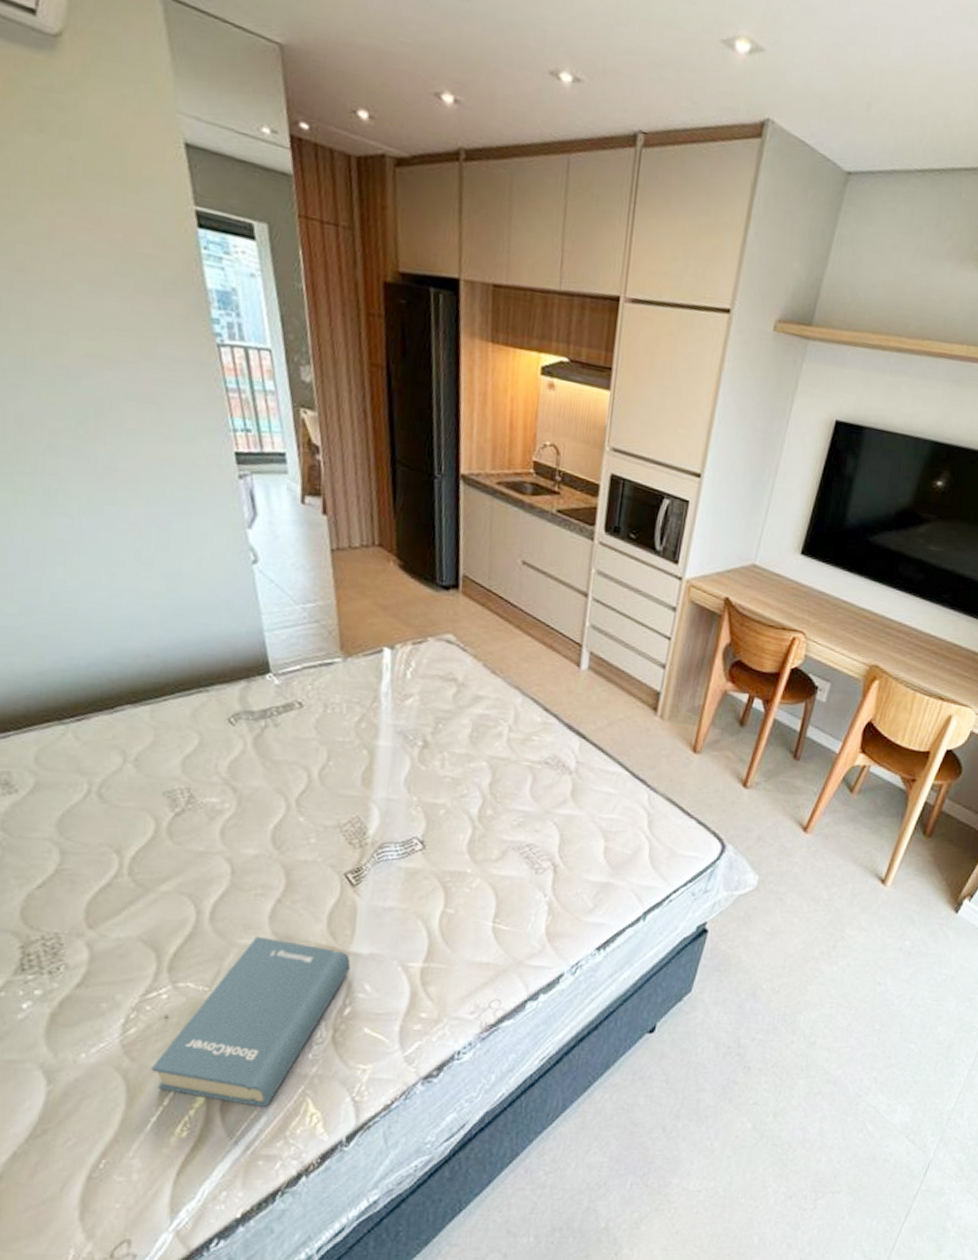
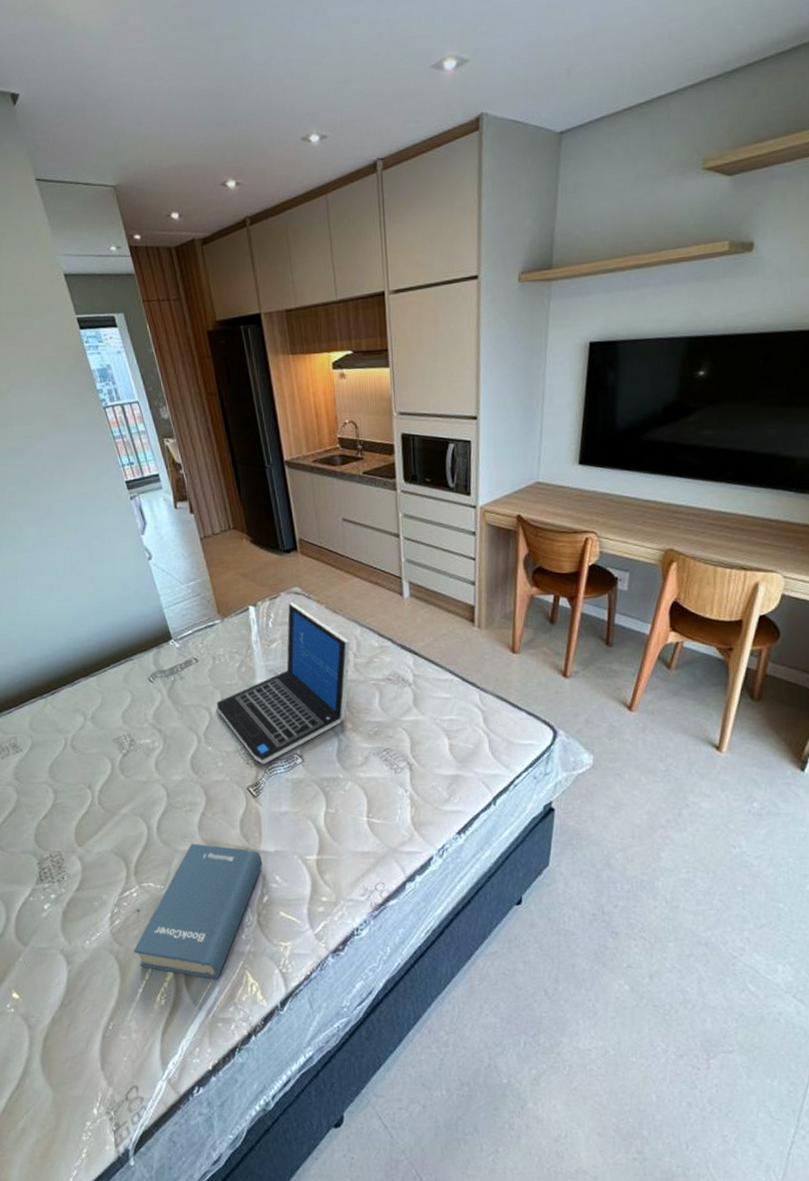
laptop: none [320,652,508,848] -> present [217,602,351,765]

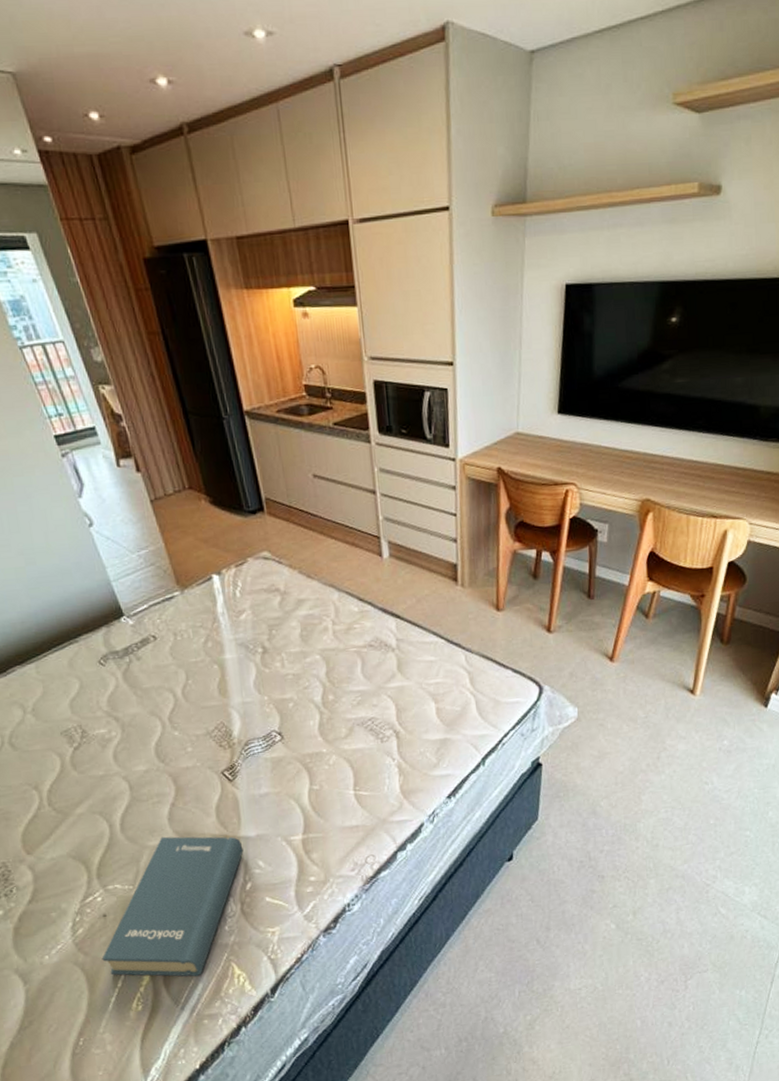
laptop: present [217,602,351,765] -> none [181,568,328,746]

